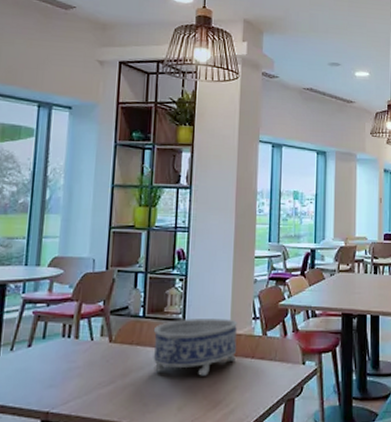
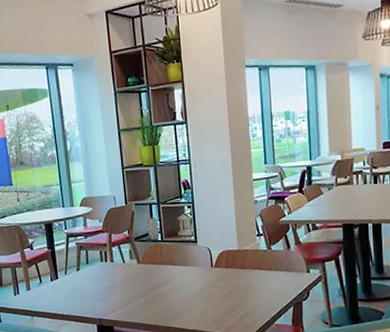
decorative bowl: present [153,319,238,376] -> none [171,237,246,287]

